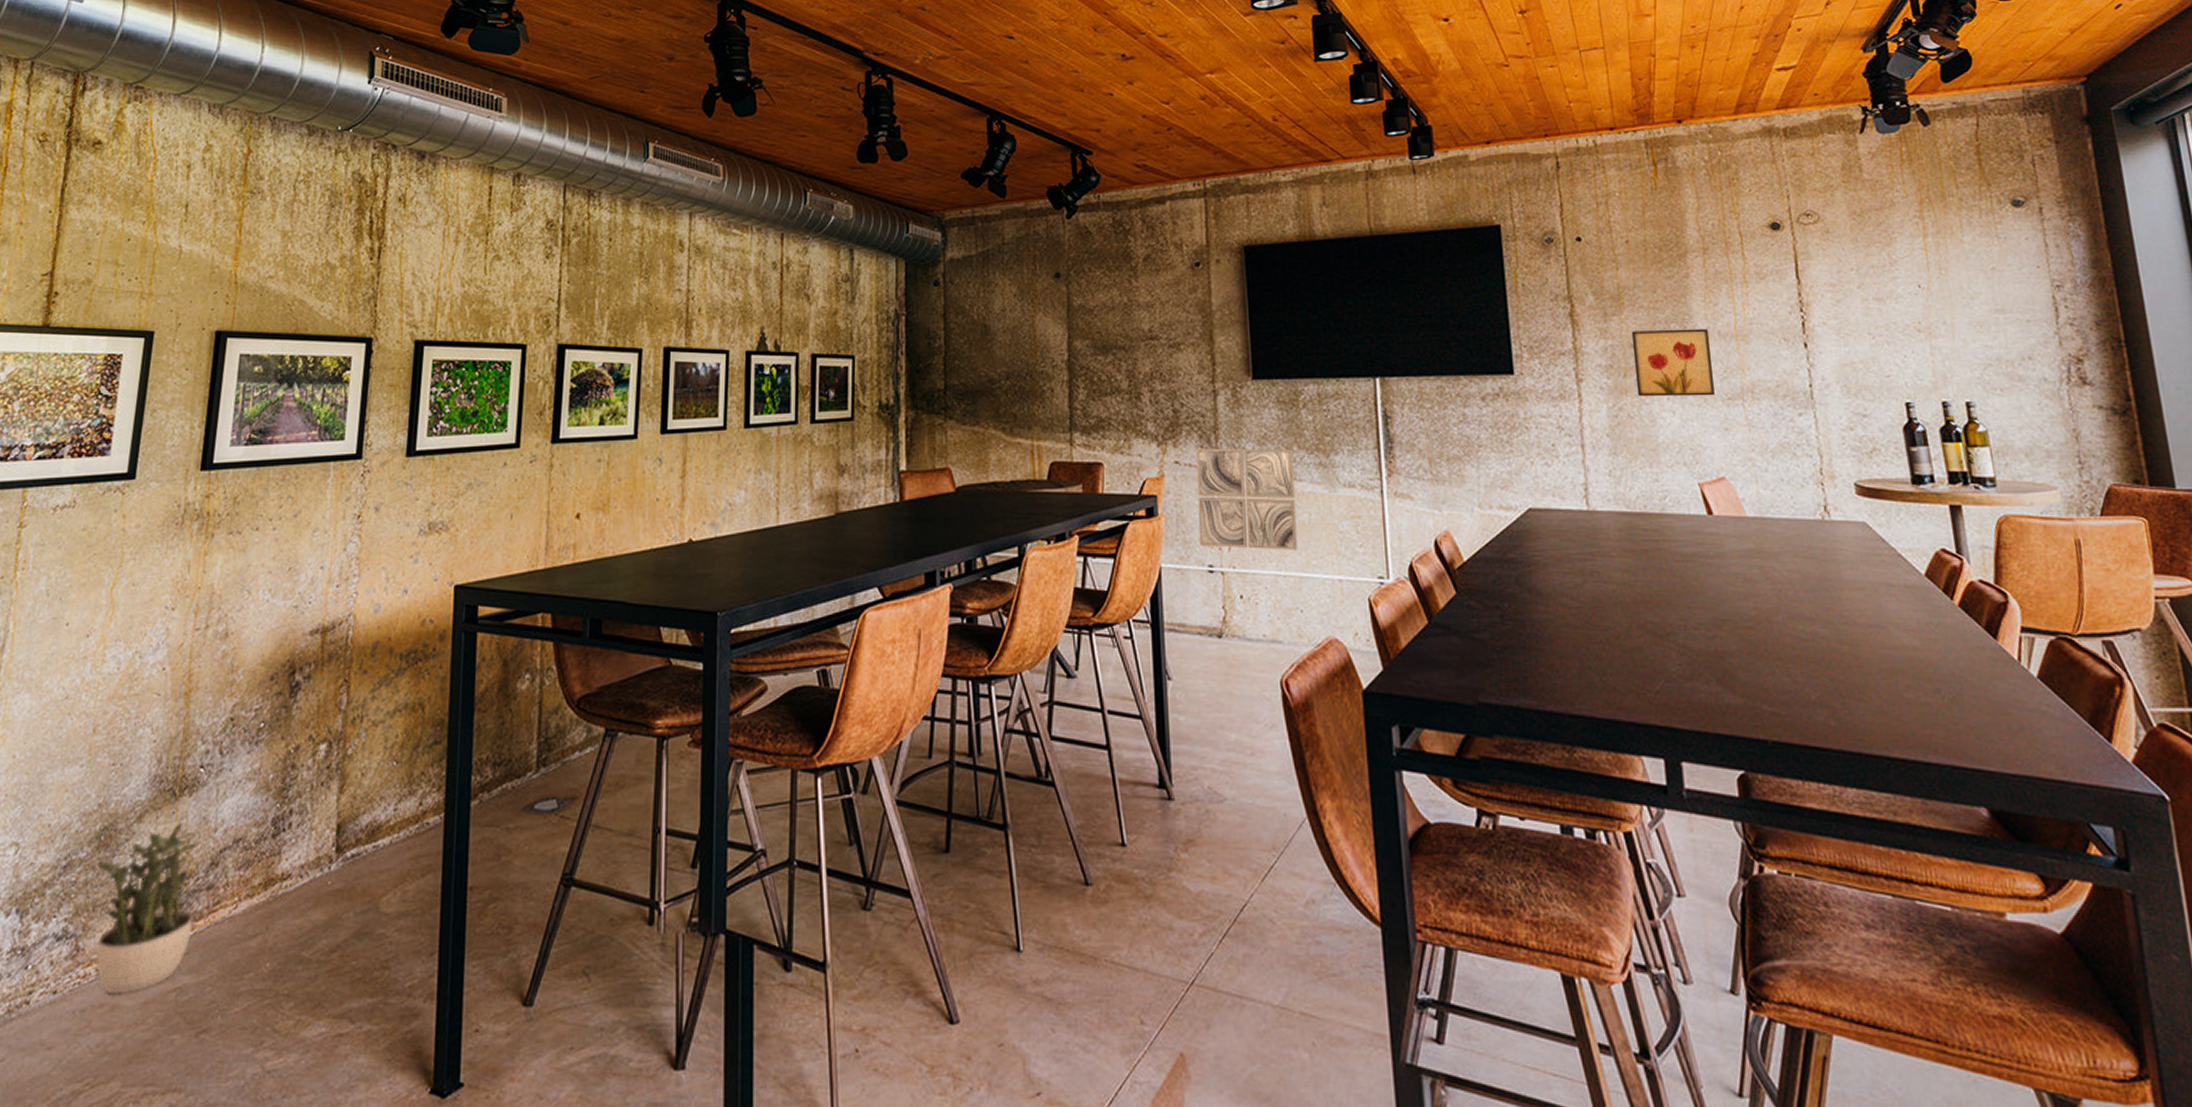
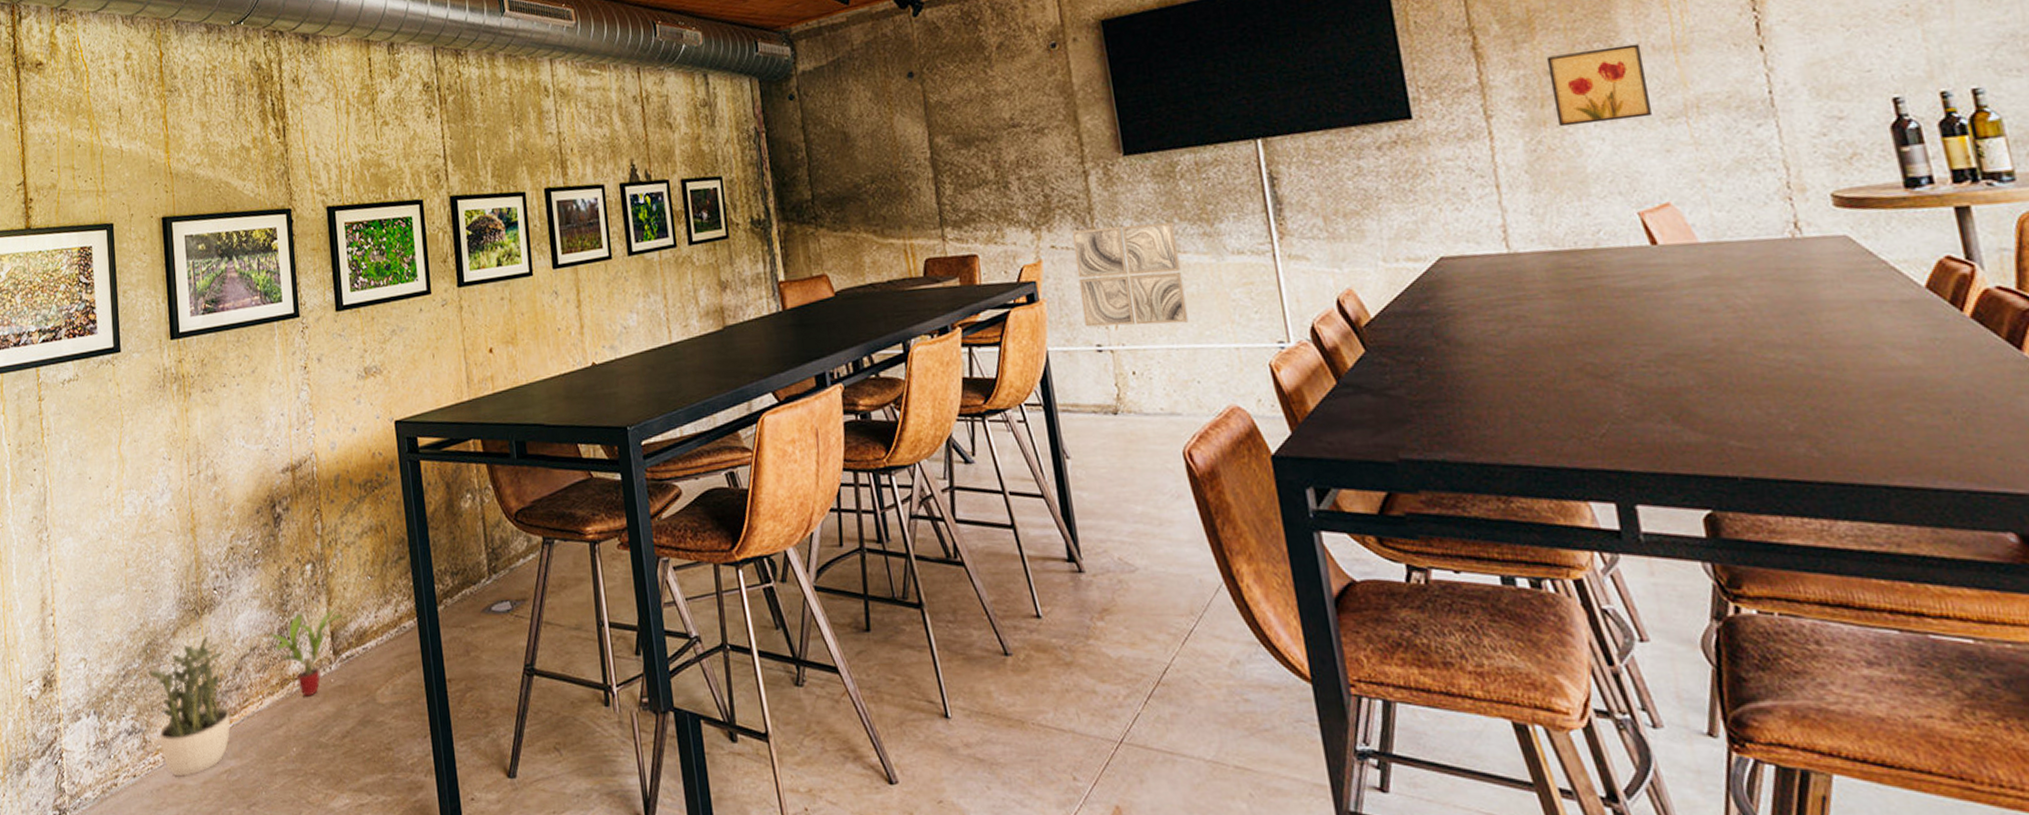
potted plant: none [258,797,356,901] -> present [267,608,343,697]

